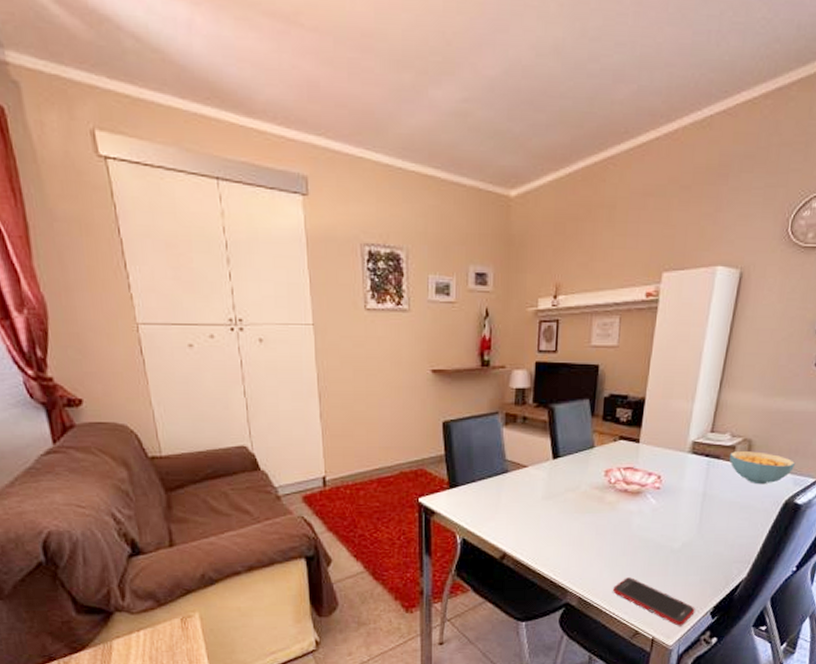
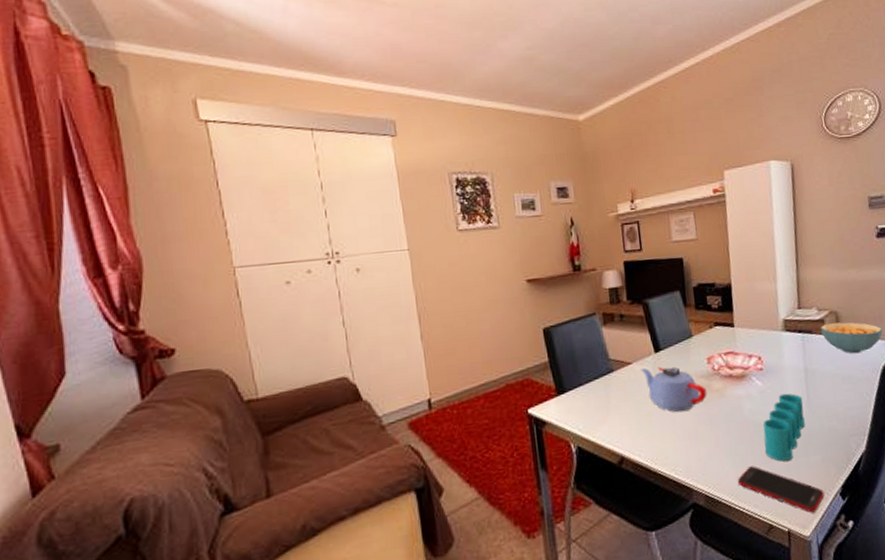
teapot: none [535,472,599,519] -> present [640,366,707,412]
pen holder: none [646,514,695,577] -> present [763,393,805,462]

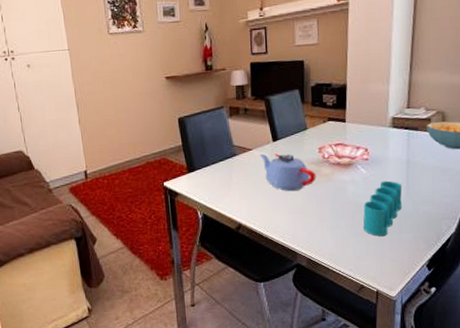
cell phone: present [737,466,825,513] -> none [336,238,412,279]

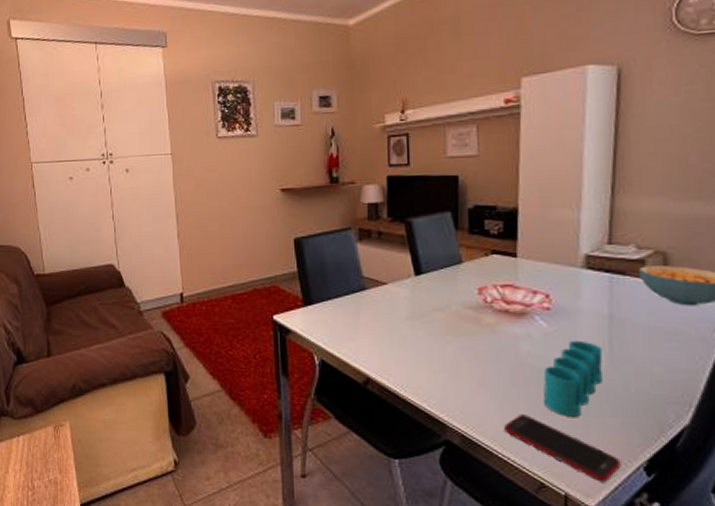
teapot: present [259,153,316,192] -> none [396,289,475,342]
cell phone: none [336,238,412,279] -> present [503,414,621,482]

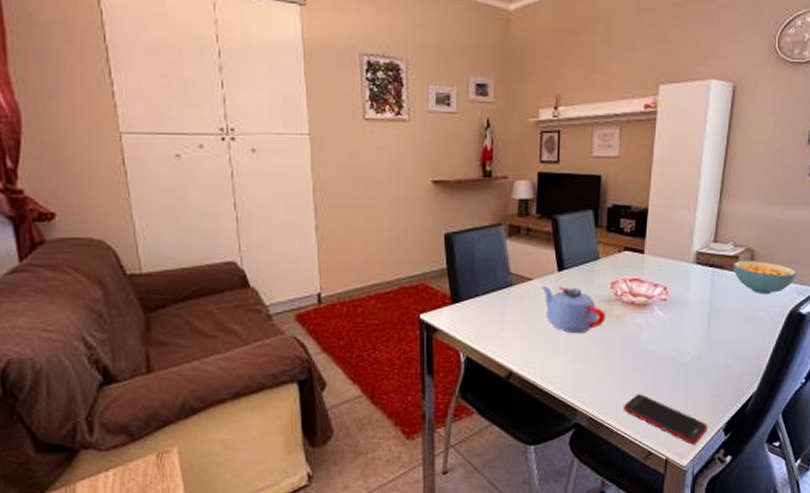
teapot: none [396,289,475,342] -> present [540,285,606,334]
pen holder: present [543,340,603,417] -> none [656,326,703,393]

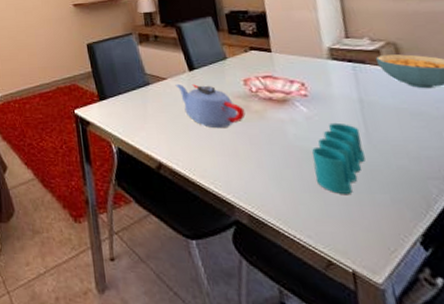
cell phone: present [623,394,708,445] -> none [284,193,399,258]
pen holder: none [656,326,703,393] -> present [312,122,365,194]

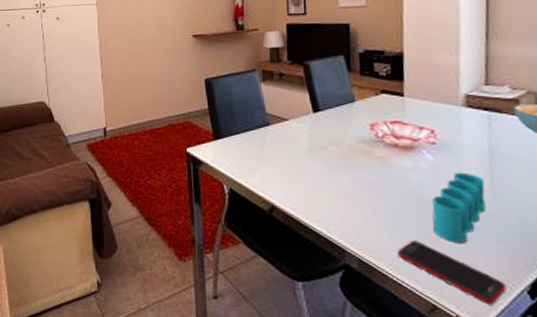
teapot: present [175,83,246,129] -> none [297,125,368,174]
cell phone: none [284,193,399,258] -> present [396,240,507,305]

